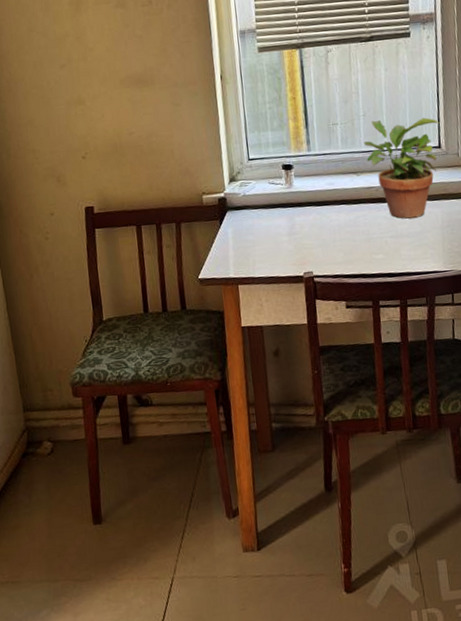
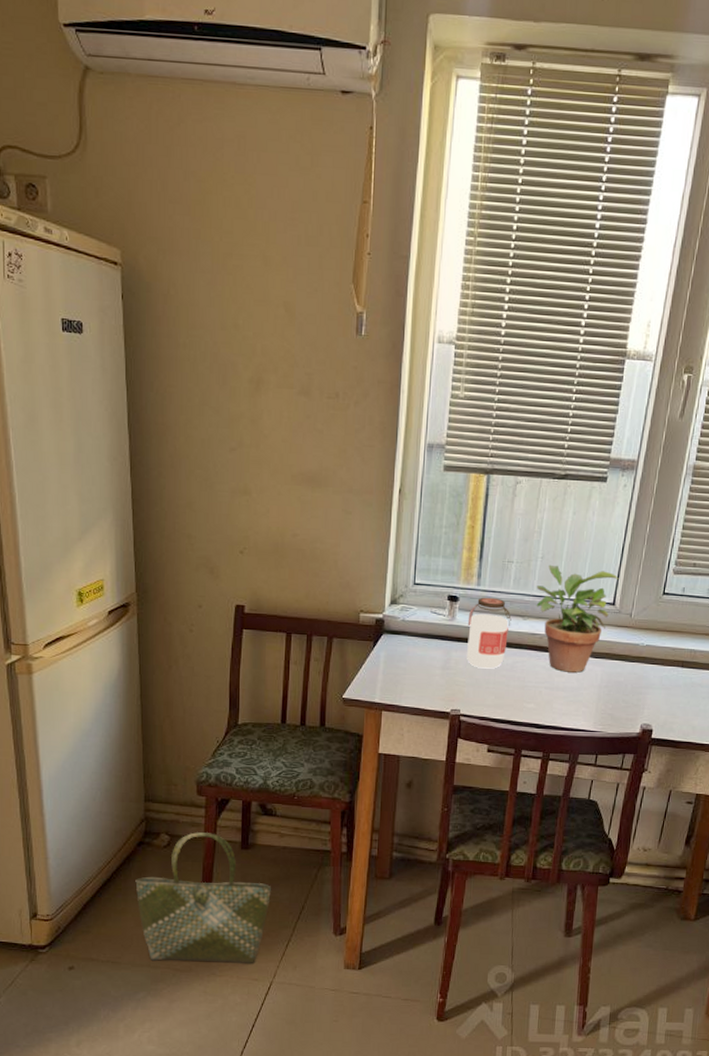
shopping bag: none [24,433,159,575] -> present [135,832,271,964]
jar: none [304,159,347,229] -> present [467,597,512,669]

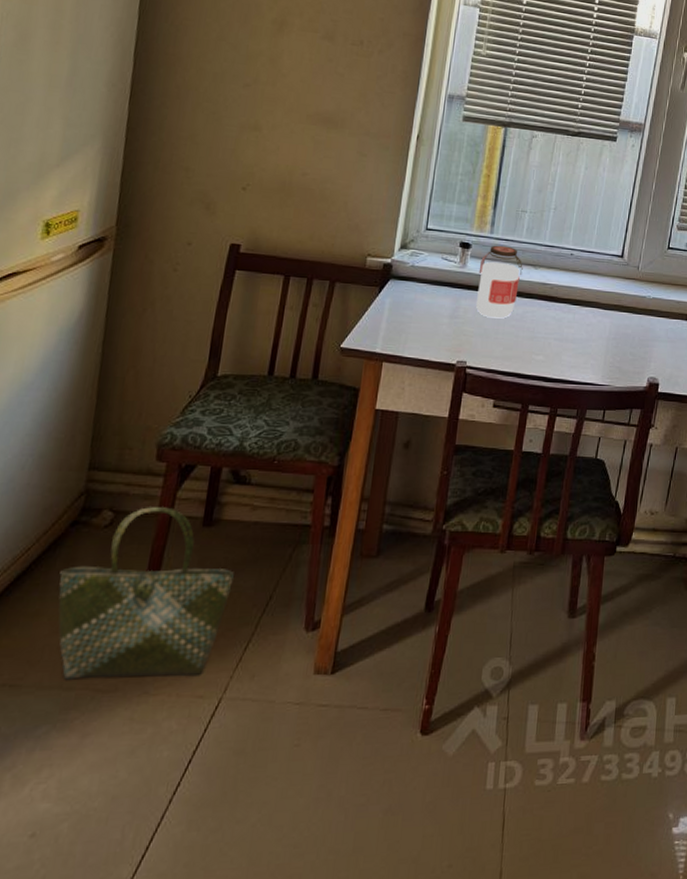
potted plant: present [536,564,619,673] -> none [547,216,627,324]

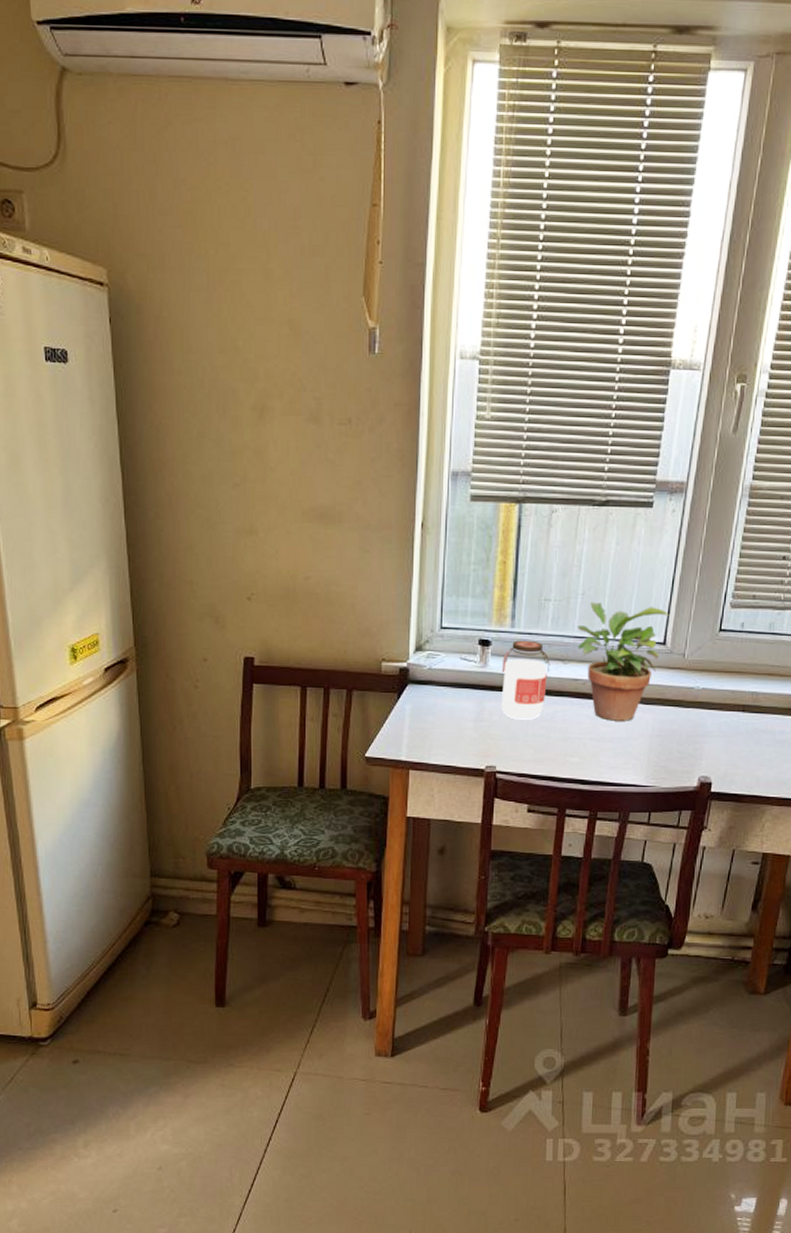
shopping bag: present [58,507,234,680] -> none [143,909,292,1054]
potted plant: none [547,216,627,324] -> present [577,601,669,721]

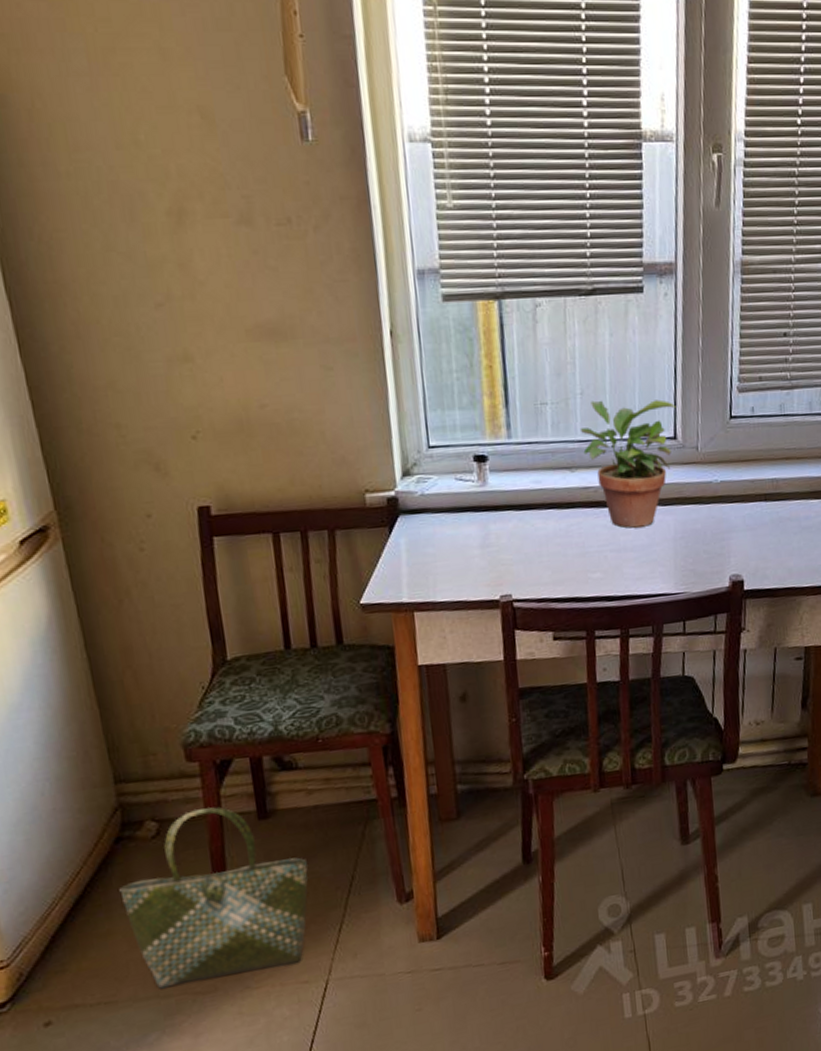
shopping bag: none [143,909,292,1054] -> present [119,807,308,989]
jar: present [501,640,550,720] -> none [503,450,557,540]

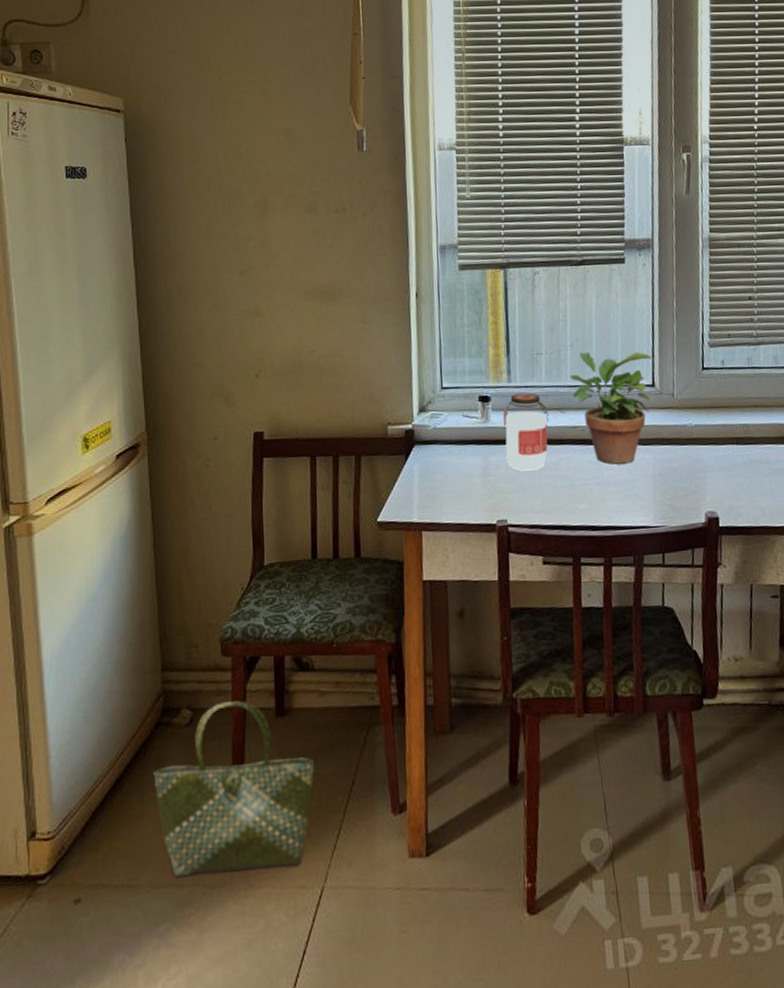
jar: none [503,450,557,540] -> present [502,393,549,471]

